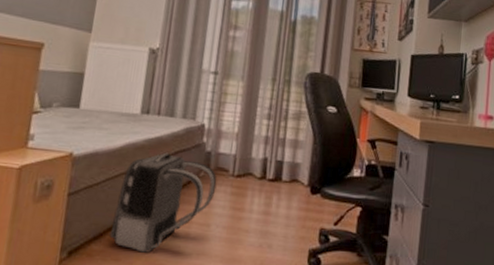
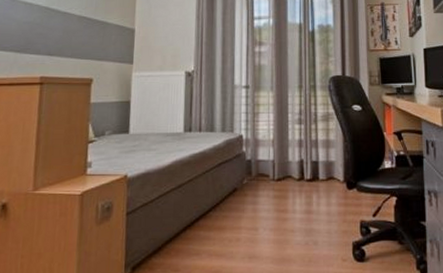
backpack: present [109,152,217,253] -> none [167,165,260,261]

